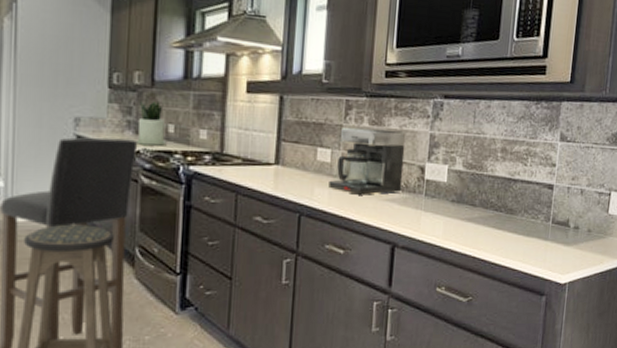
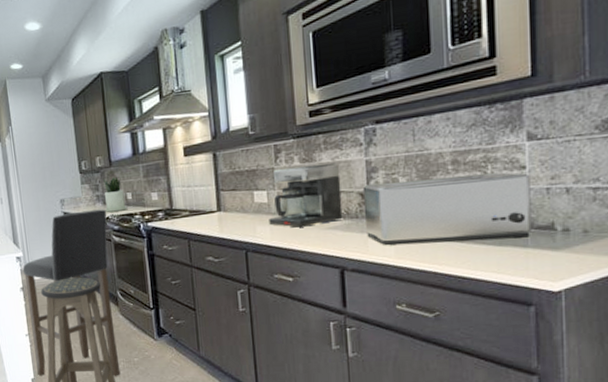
toaster: none [420,159,558,232] -> present [362,172,532,246]

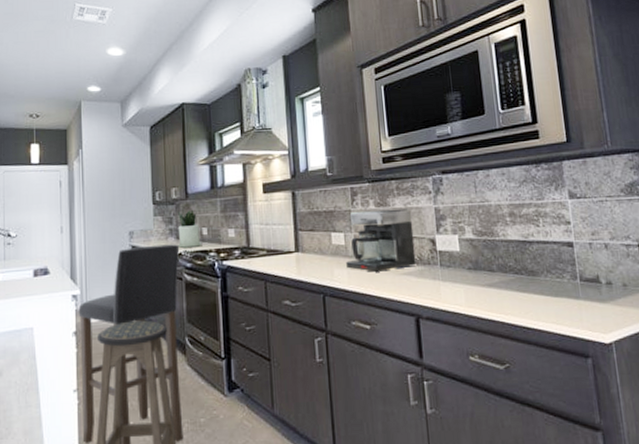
toaster: present [362,172,532,246] -> none [433,226,581,294]

